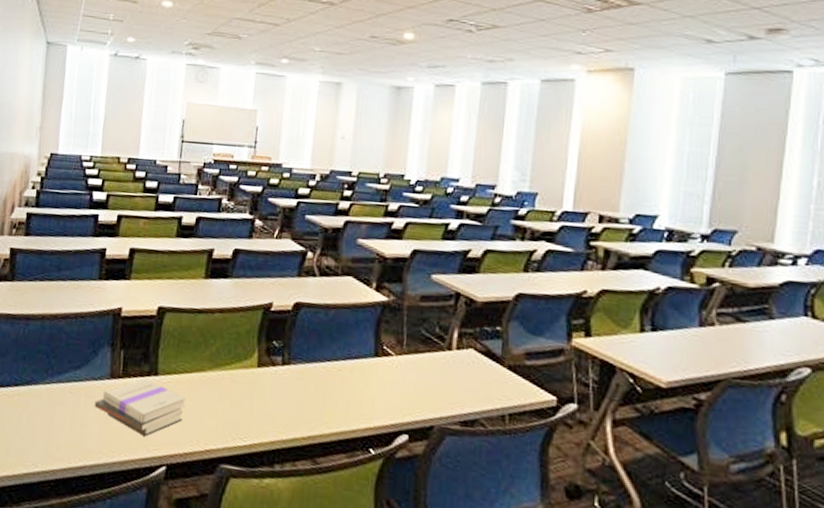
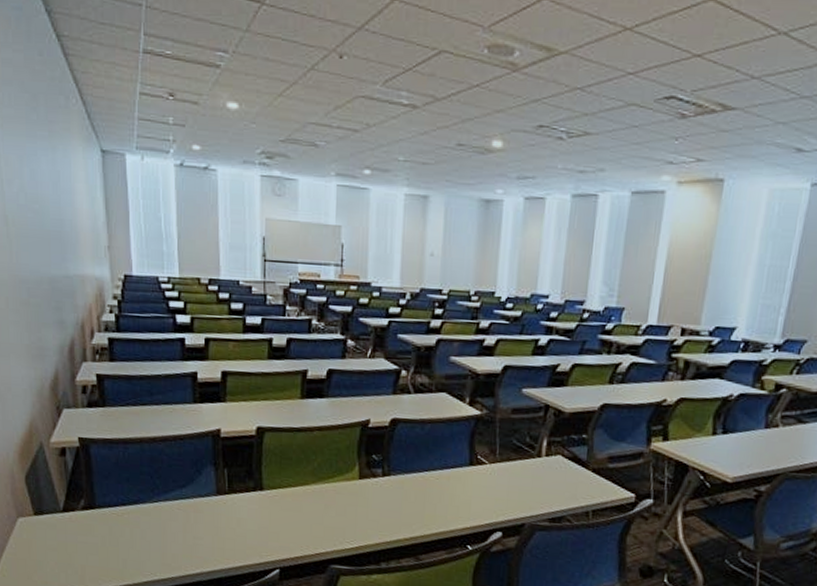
books: present [94,378,186,437] -> none [204,493,292,545]

